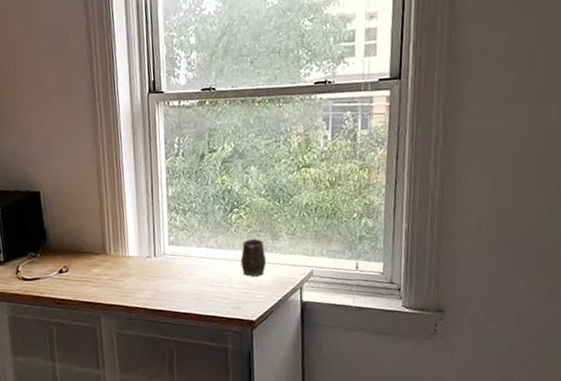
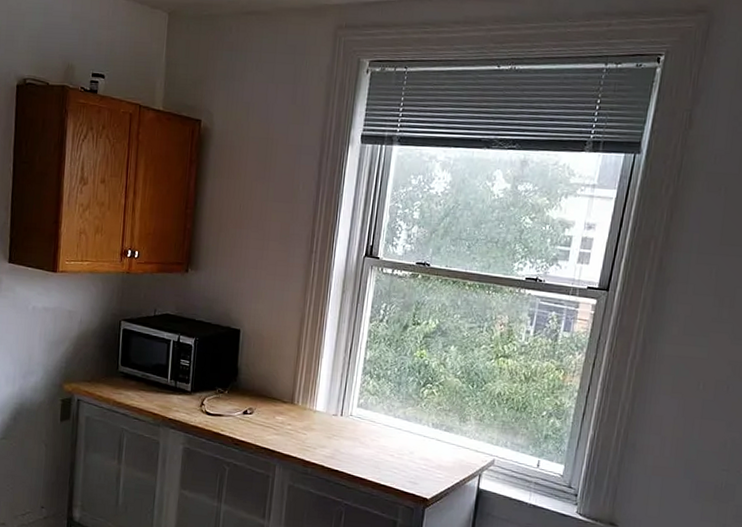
mug: present [240,238,267,277] -> none [424,416,451,455]

